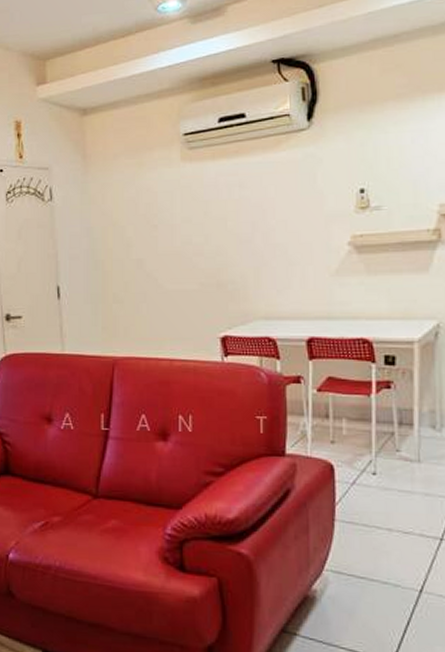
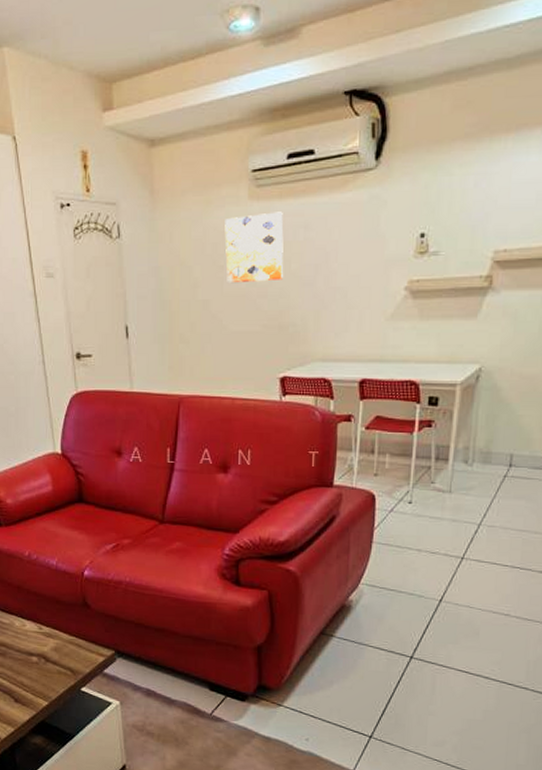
wall art: none [158,172,220,242] -> present [225,212,284,284]

